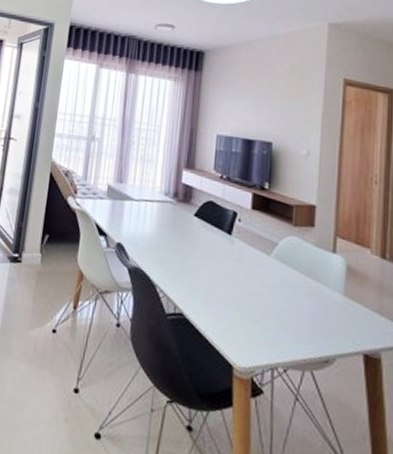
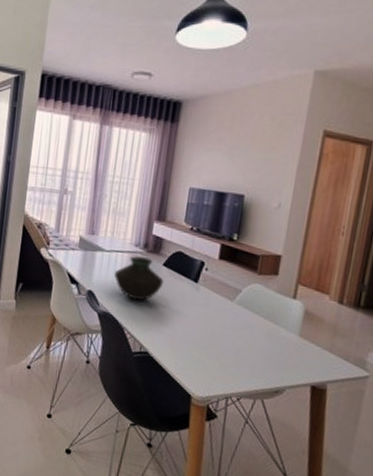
vase: none [143,205,196,255] -> present [113,256,164,301]

